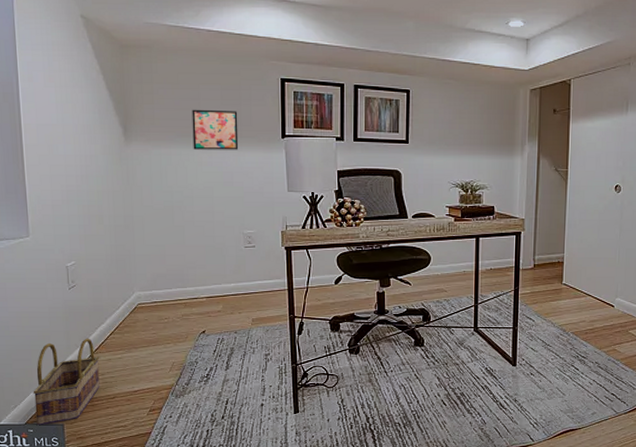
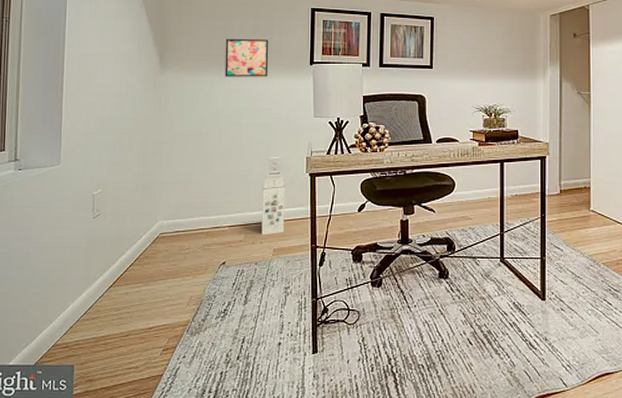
basket: present [33,338,100,426] -> none [46,270,117,367]
cardboard box: none [238,250,262,305] -> present [261,177,285,234]

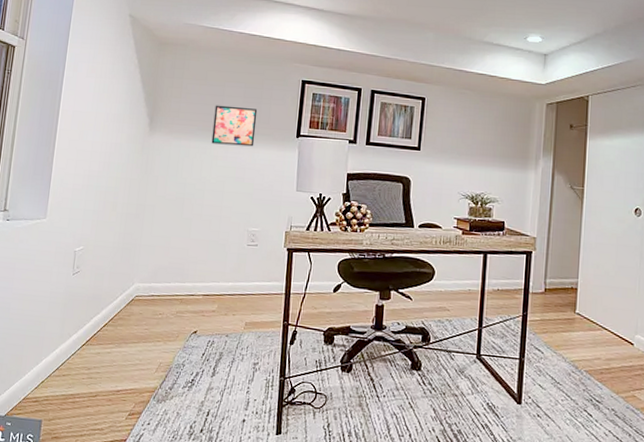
cardboard box: present [261,177,285,234] -> none [235,249,262,307]

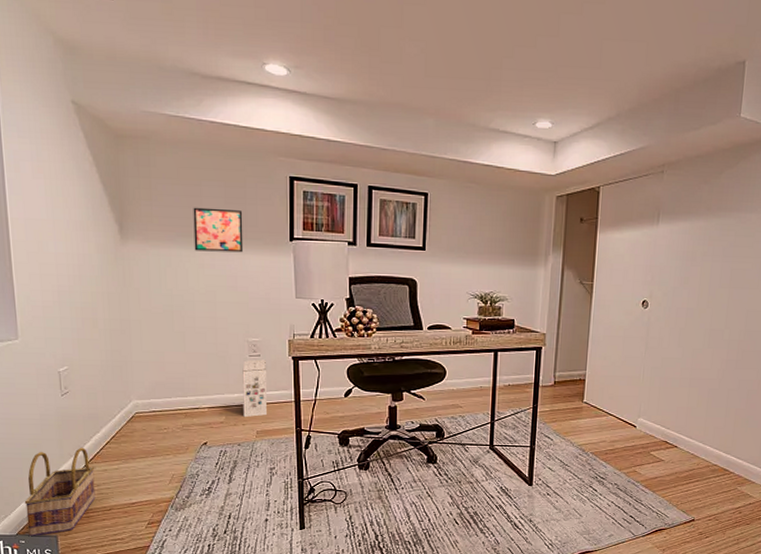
basket: none [15,327,90,420] -> present [24,447,96,537]
cardboard box: none [235,249,262,307] -> present [242,359,267,417]

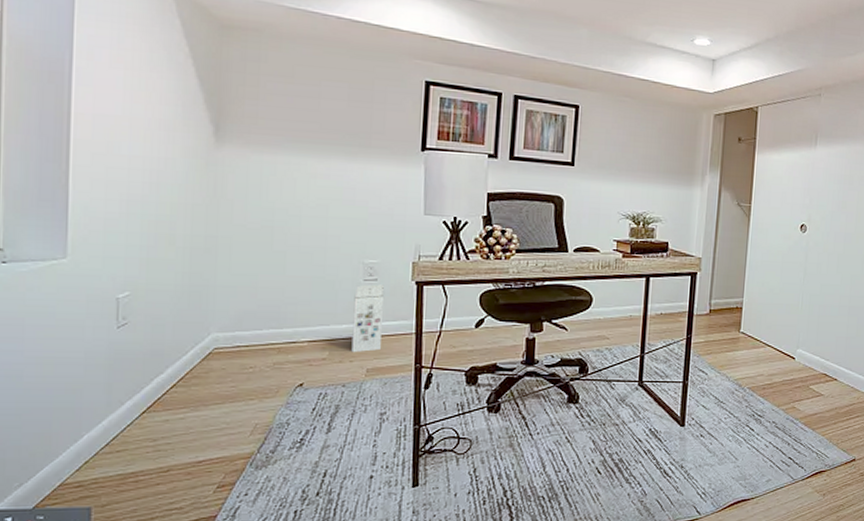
basket: present [24,447,96,537] -> none [49,392,153,511]
wall art: present [193,207,244,253] -> none [306,109,368,162]

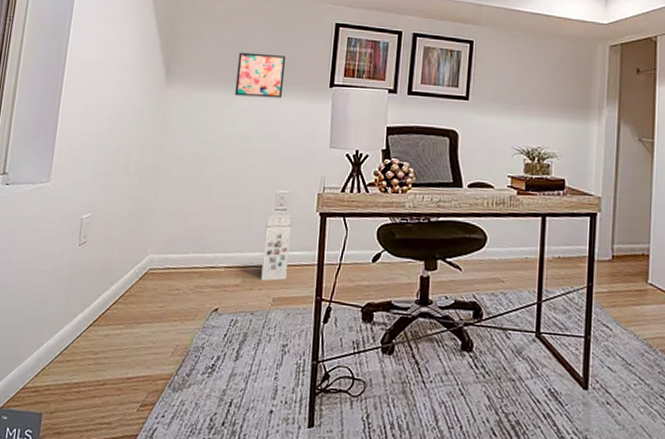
wall art: none [306,109,368,162] -> present [234,52,286,98]

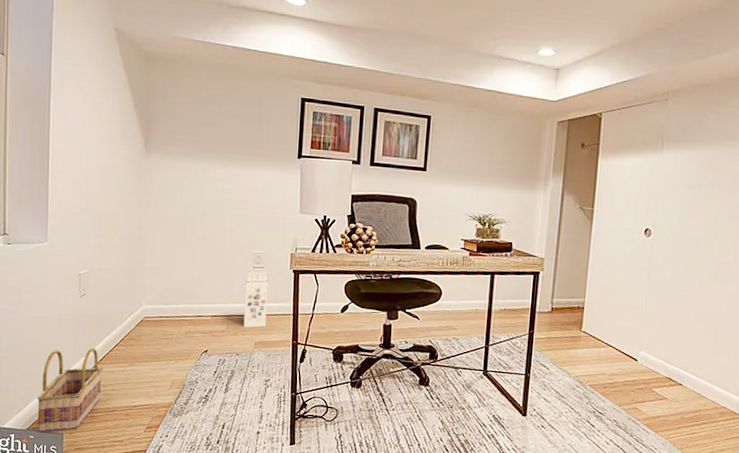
basket: none [12,306,97,413] -> present [37,347,103,433]
wall art: present [234,52,286,98] -> none [210,124,256,168]

